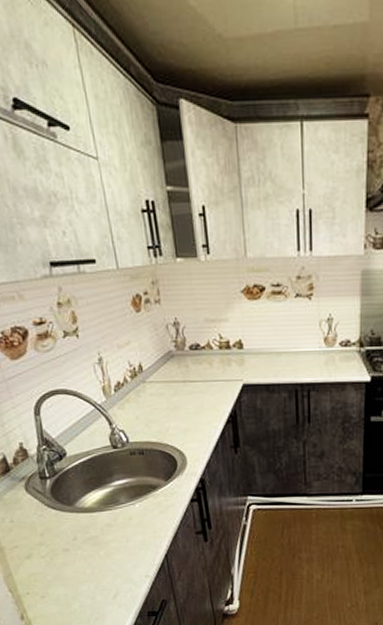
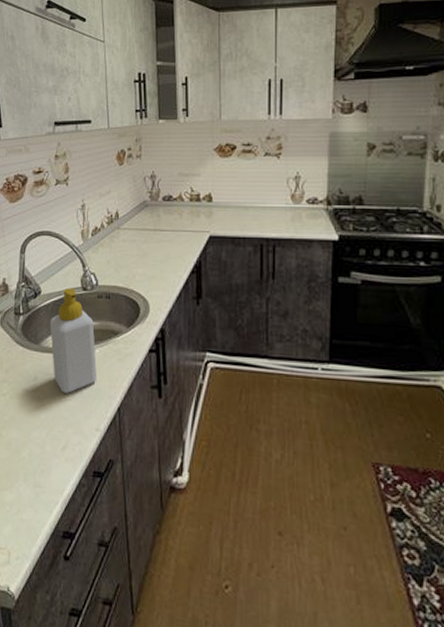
soap bottle: none [81,447,141,548] -> present [49,288,97,393]

